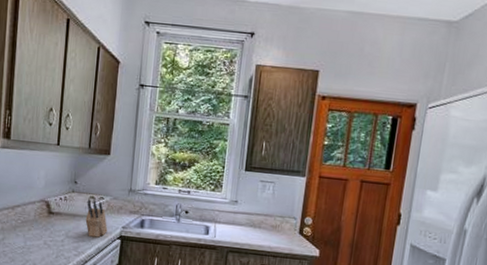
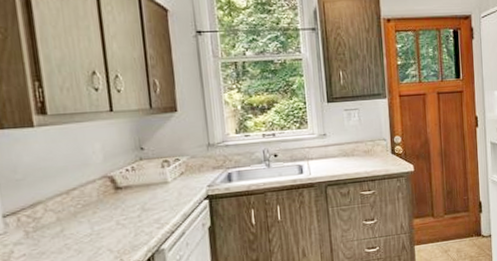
knife block: present [85,199,108,238] -> none [160,164,192,204]

